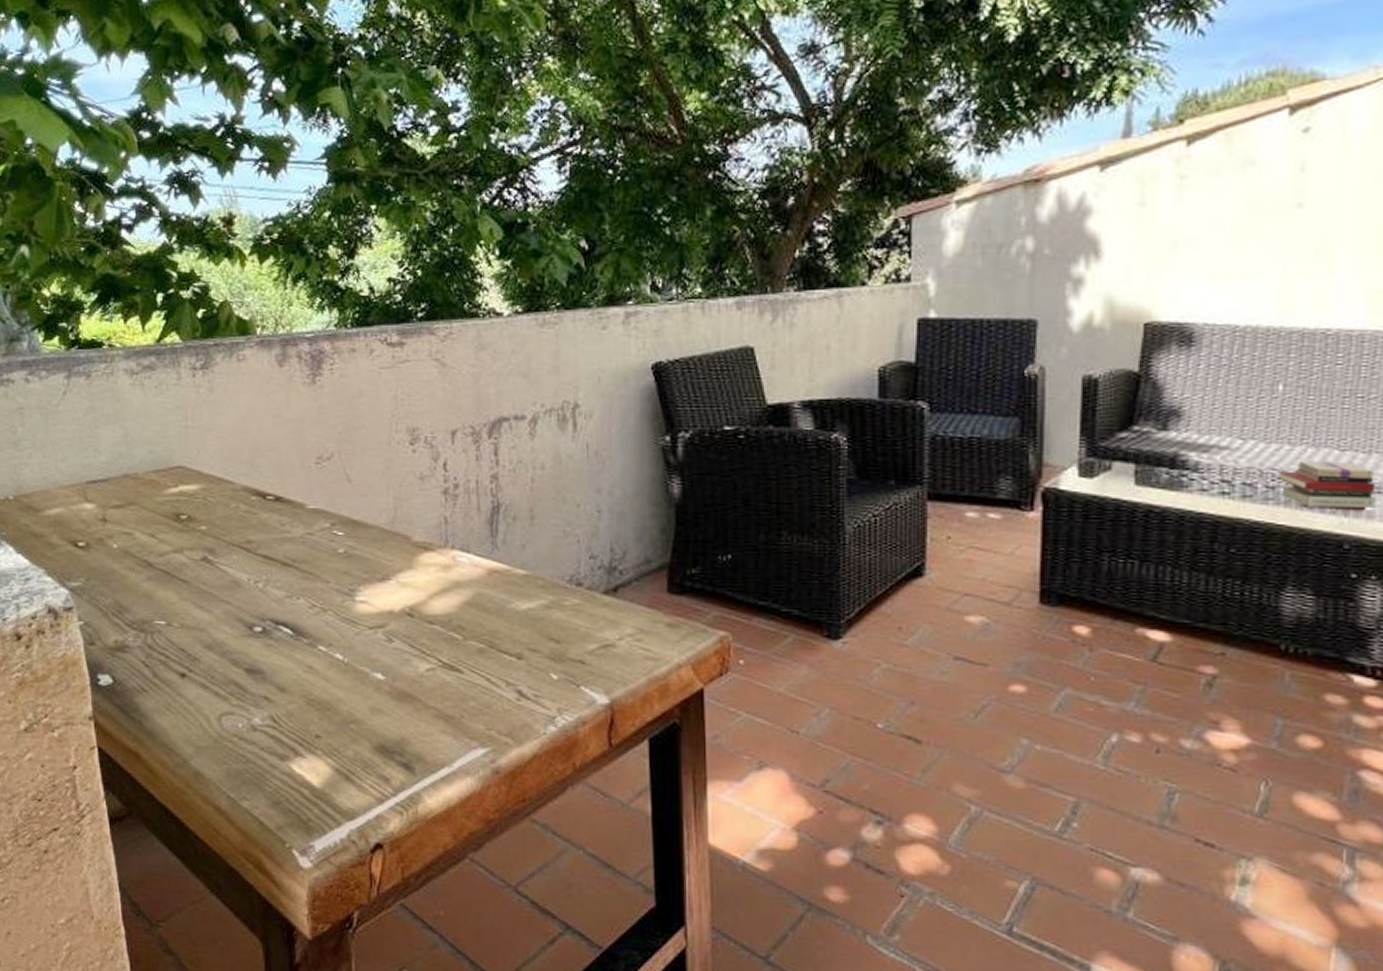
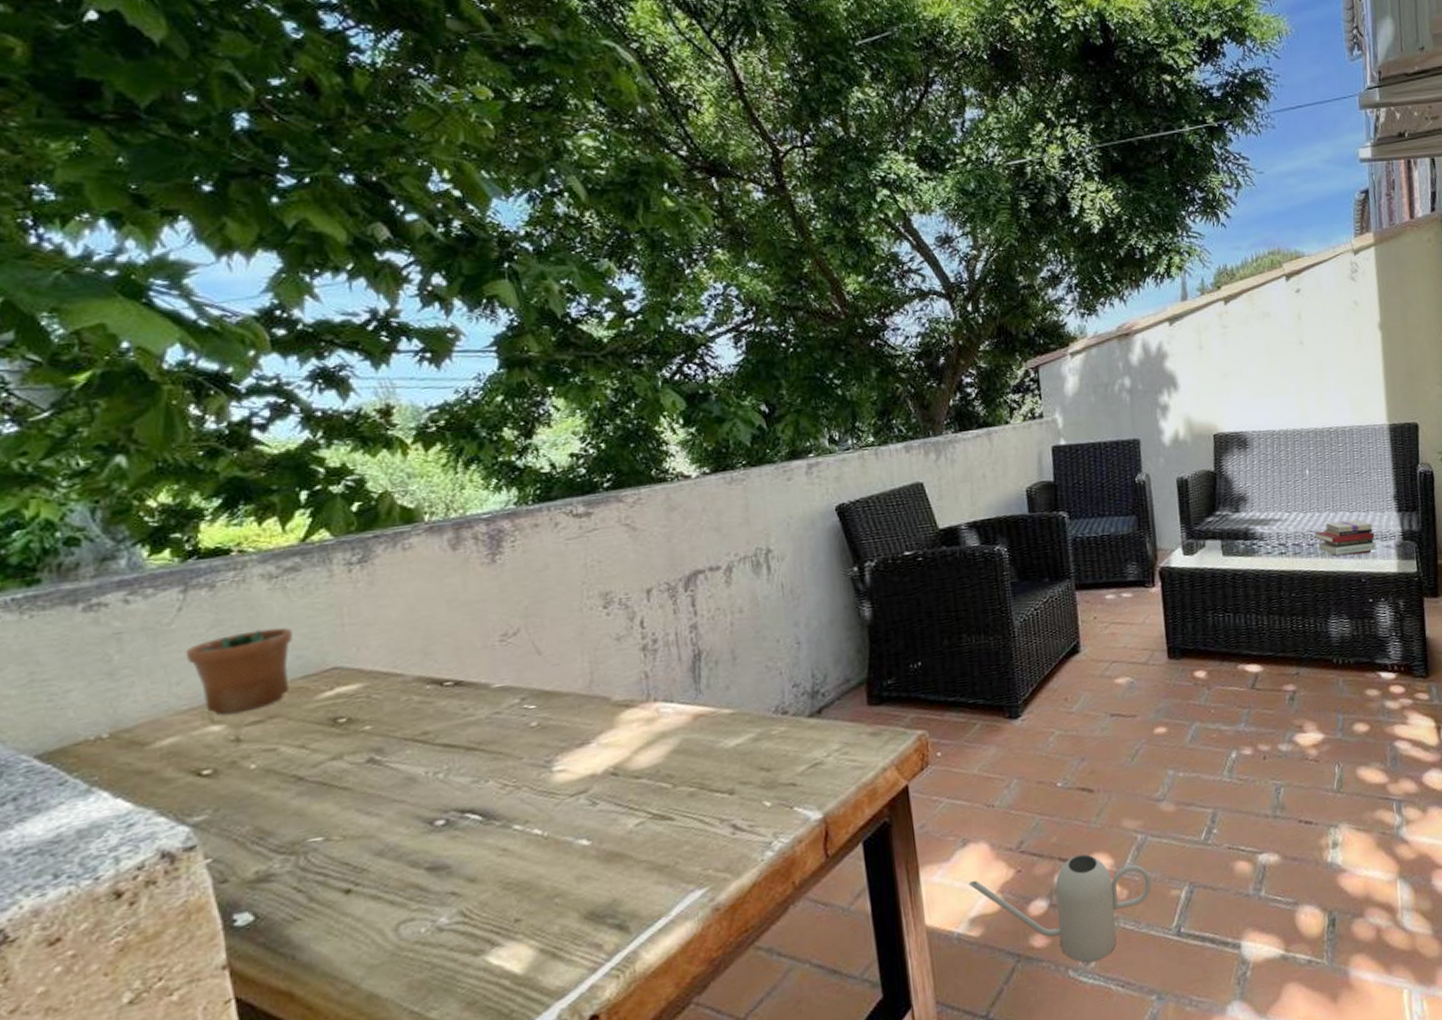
planter: none [68,421,148,496] -> present [185,627,293,715]
watering can: none [760,809,982,935] -> present [968,854,1152,962]

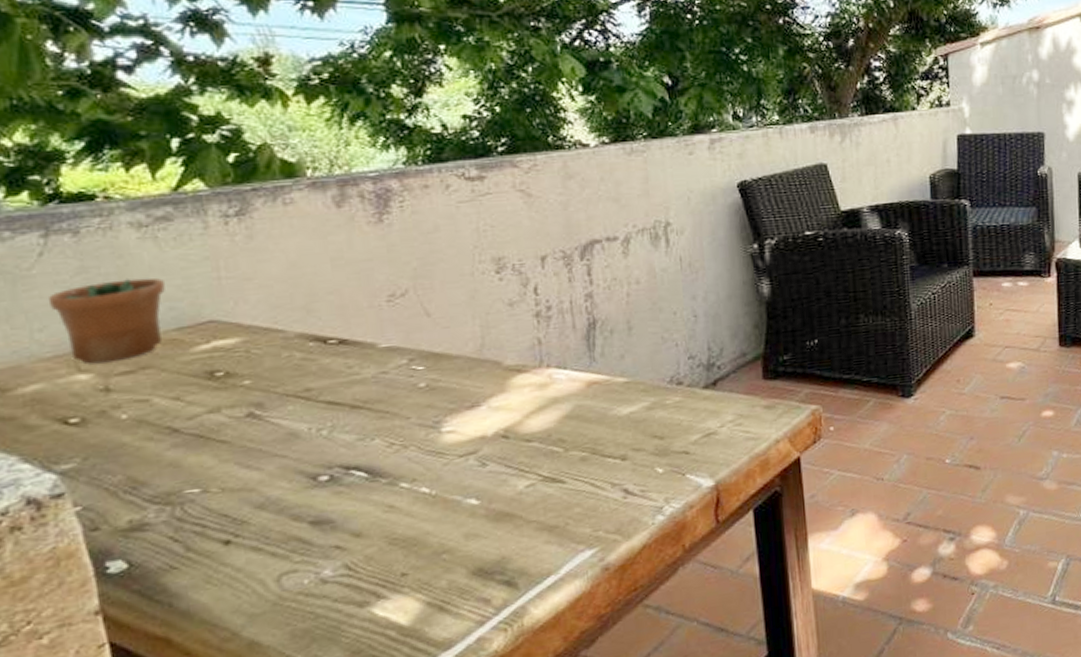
watering can: present [968,854,1152,962] -> none [855,526,1031,626]

